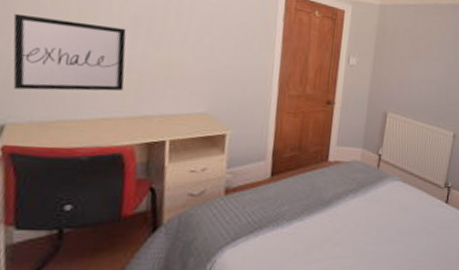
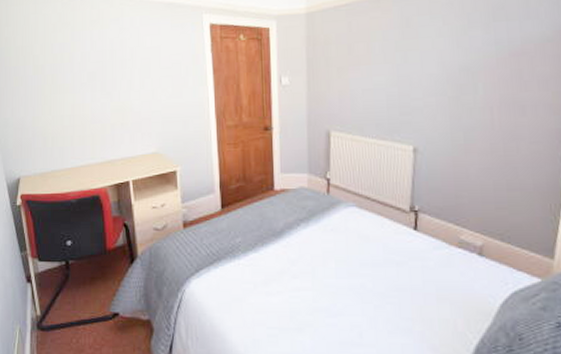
wall art: present [13,13,127,91] -> none [12,85,92,148]

